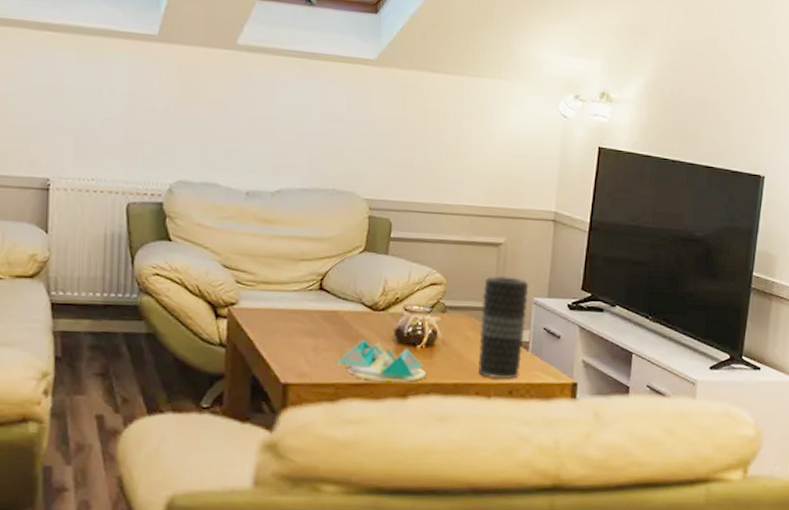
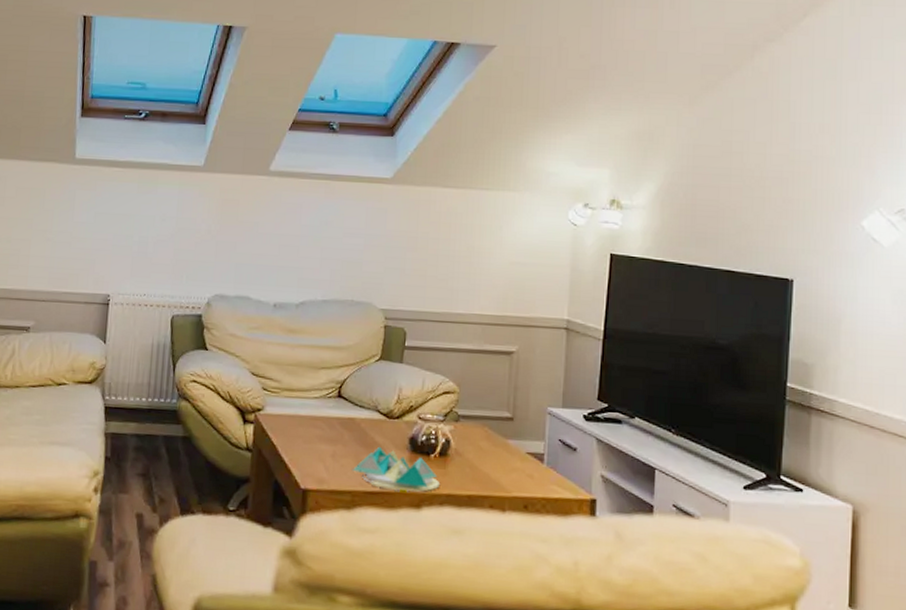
vase: present [478,275,529,380] -> none [491,384,543,493]

